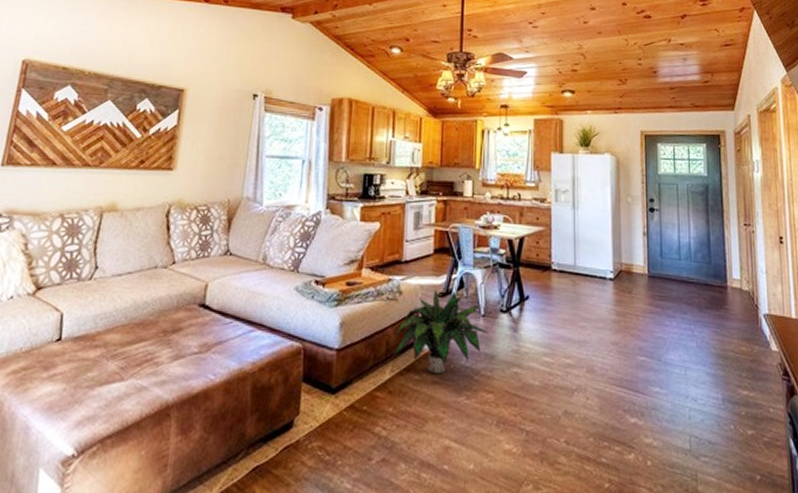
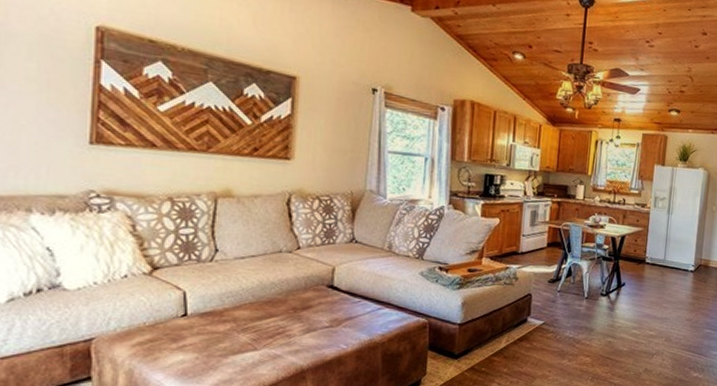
potted plant: present [392,289,489,373] -> none [508,276,590,342]

